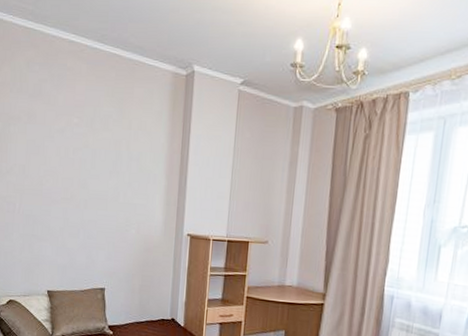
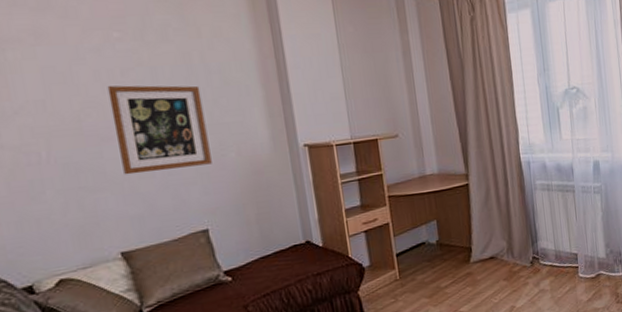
wall art: none [60,161,122,236] -> present [107,85,212,175]

